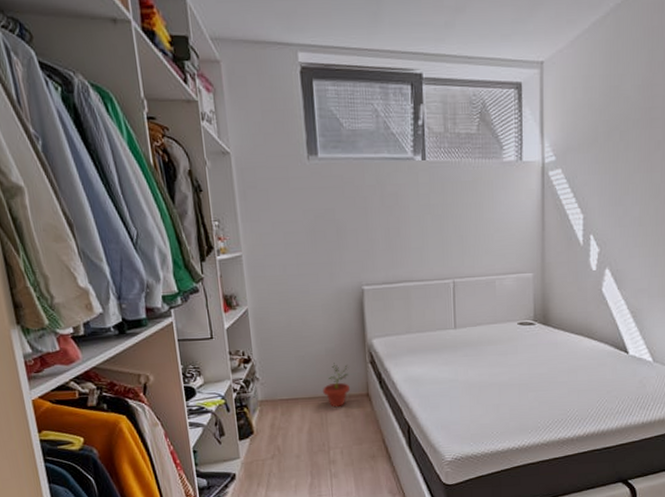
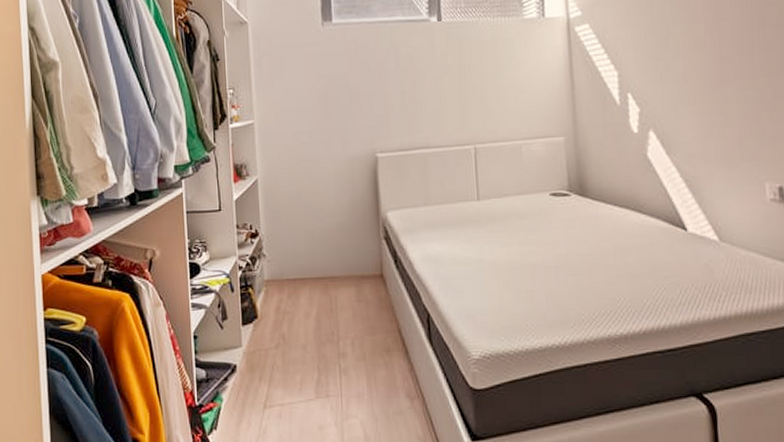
potted plant: present [323,363,351,407] -> none [333,238,363,289]

